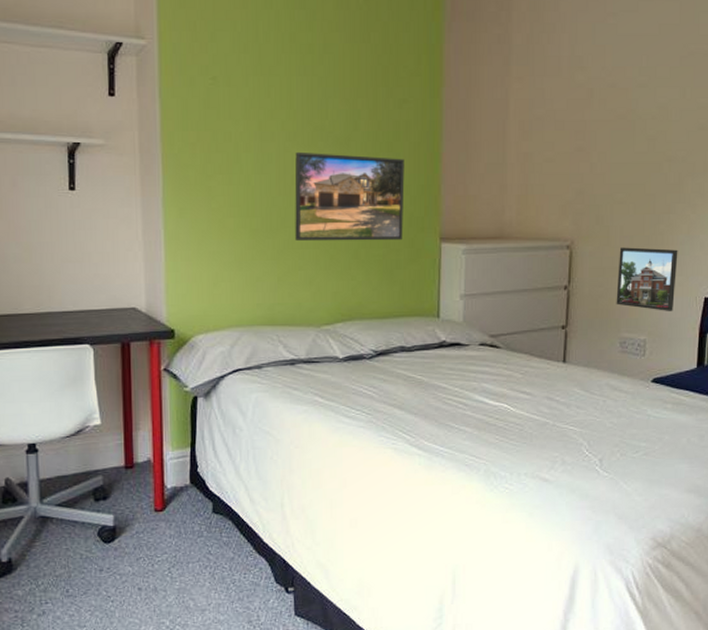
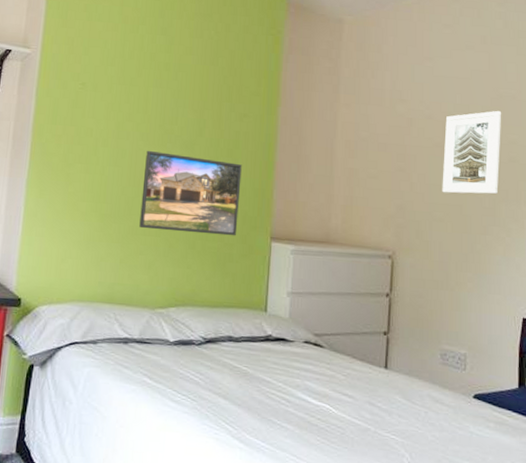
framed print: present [616,247,678,311] -> none [436,262,495,328]
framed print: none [624,71,692,171] -> present [442,110,502,194]

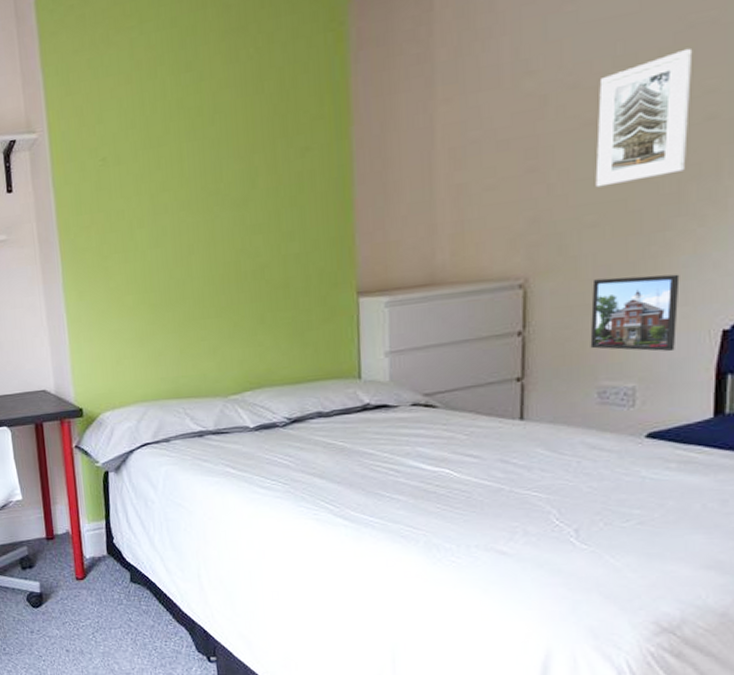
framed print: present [139,150,242,236] -> none [190,211,314,312]
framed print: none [436,262,495,328] -> present [590,274,680,352]

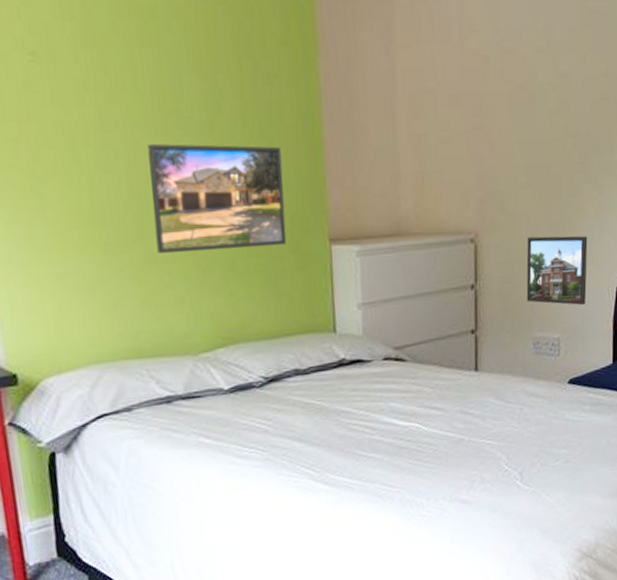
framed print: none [190,211,314,312] -> present [147,143,287,254]
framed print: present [595,48,693,188] -> none [526,32,592,151]

